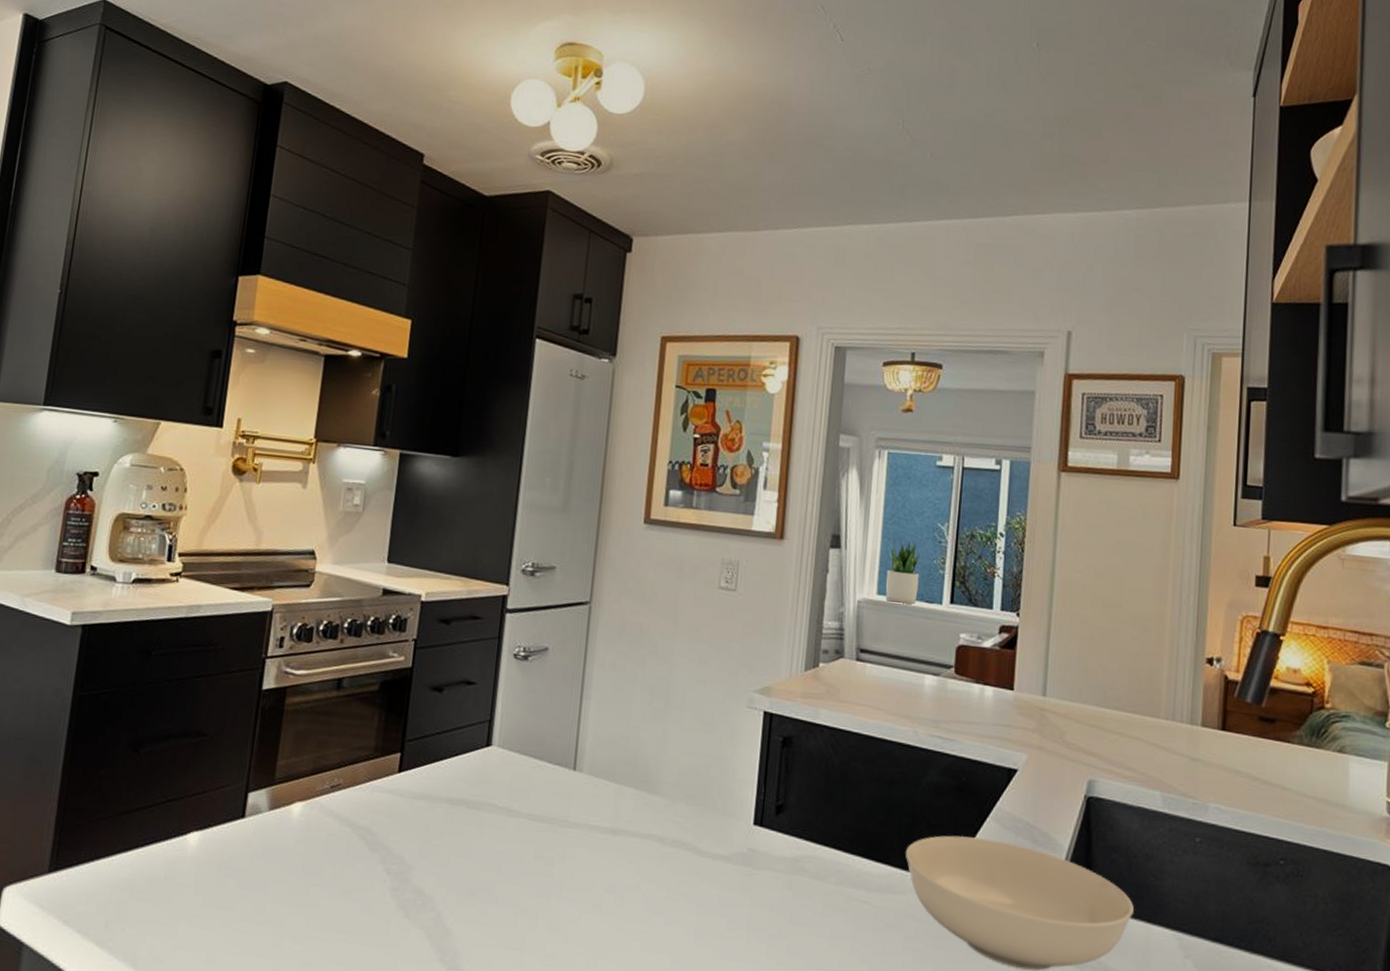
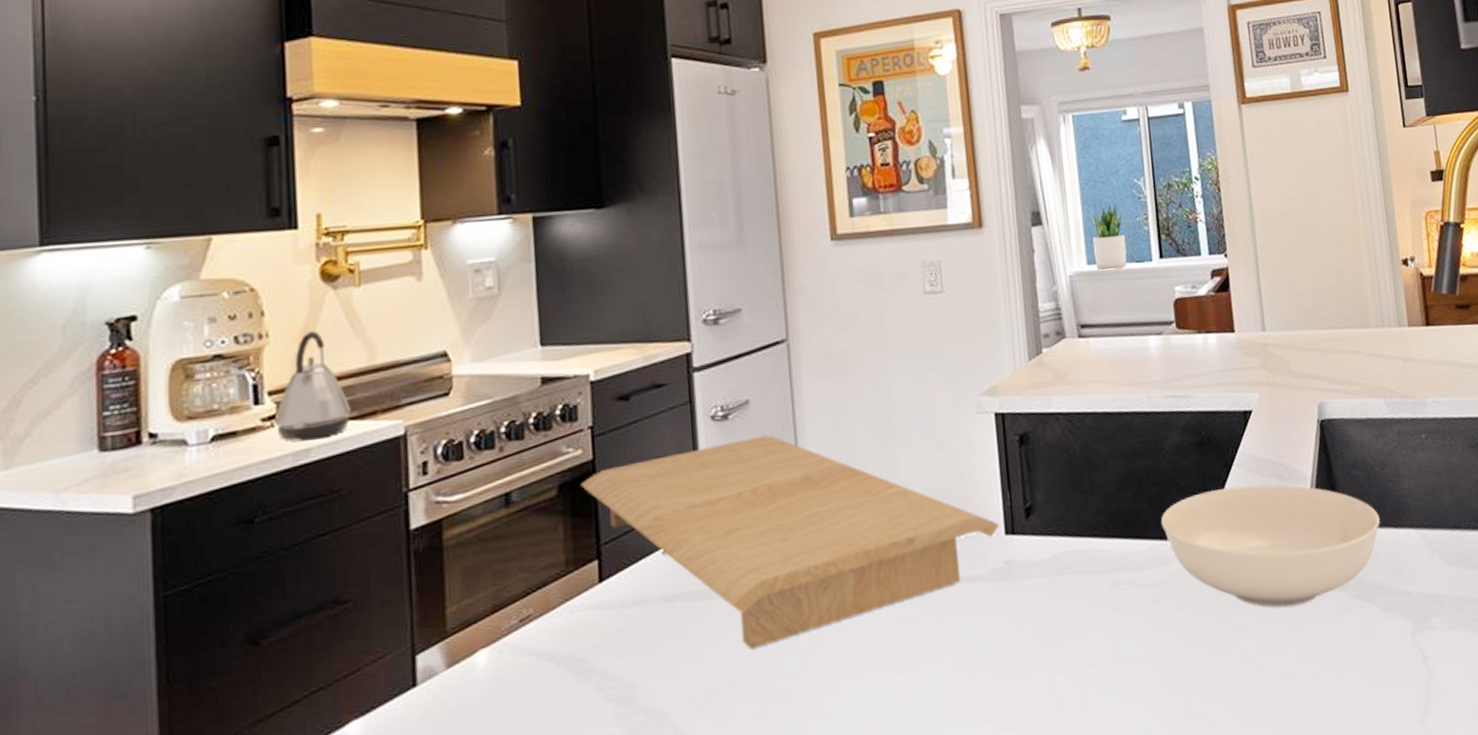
kettle: none [179,511,236,599] -> present [274,330,351,442]
cutting board: none [398,678,749,864] -> present [581,434,999,648]

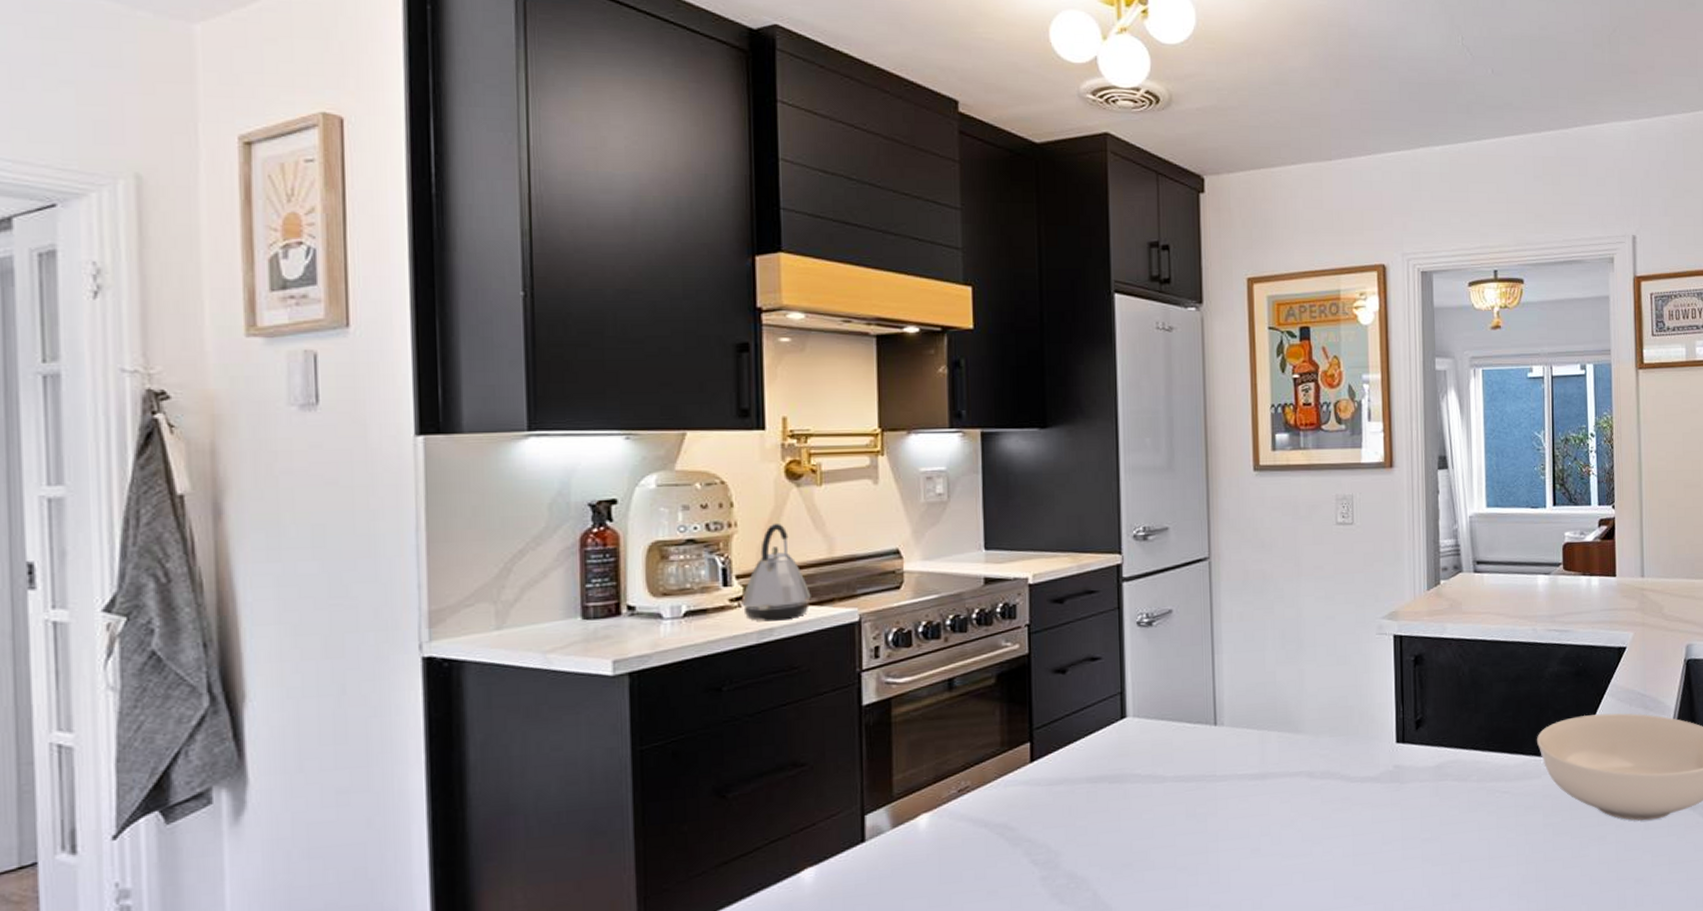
cutting board: present [581,434,999,648] -> none [1017,641,1391,827]
planter: present [1092,203,1127,270] -> none [1493,453,1523,513]

